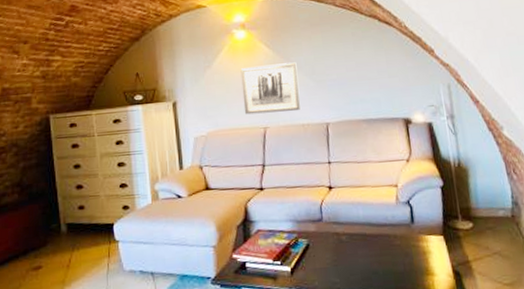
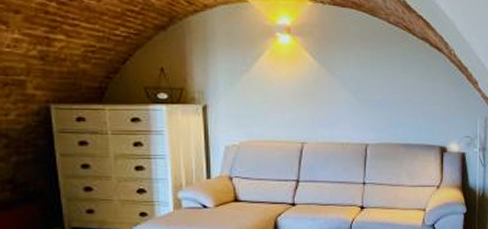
wall art: present [240,62,301,115] -> none [281,76,342,128]

